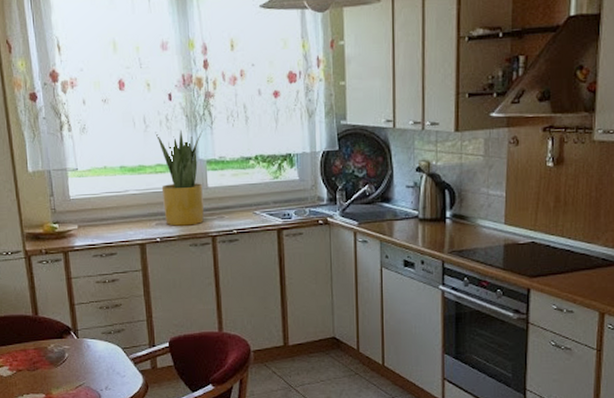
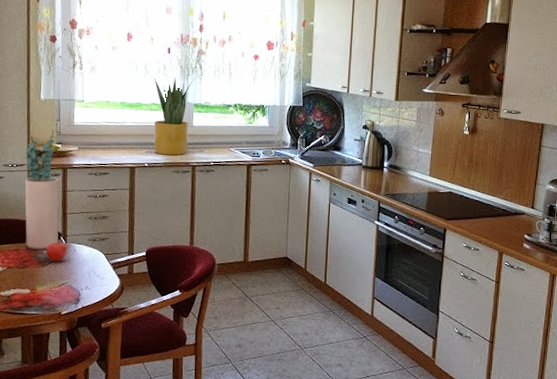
vase: none [20,207,69,348] -> present [25,130,59,250]
fruit: none [57,337,81,361] -> present [46,242,68,262]

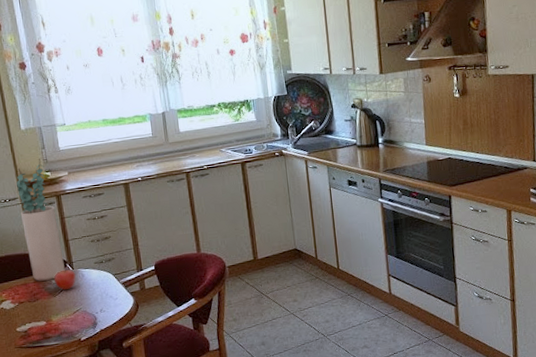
planter: present [153,77,193,156] -> none [131,85,178,167]

